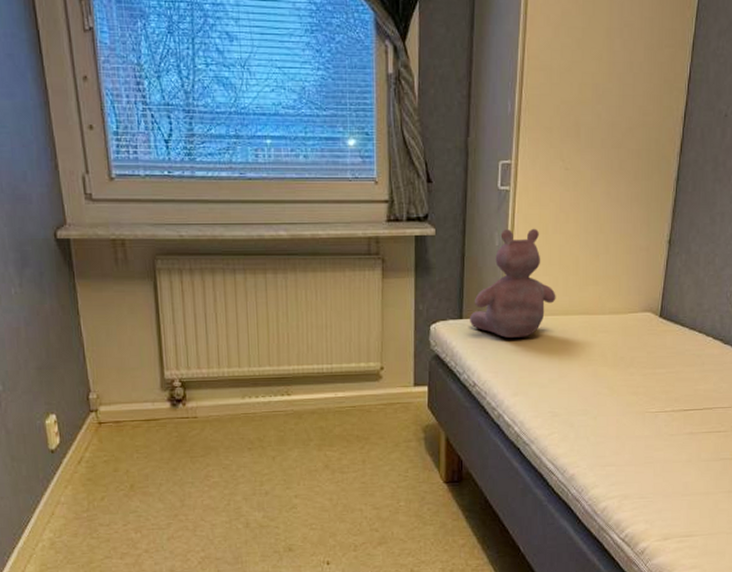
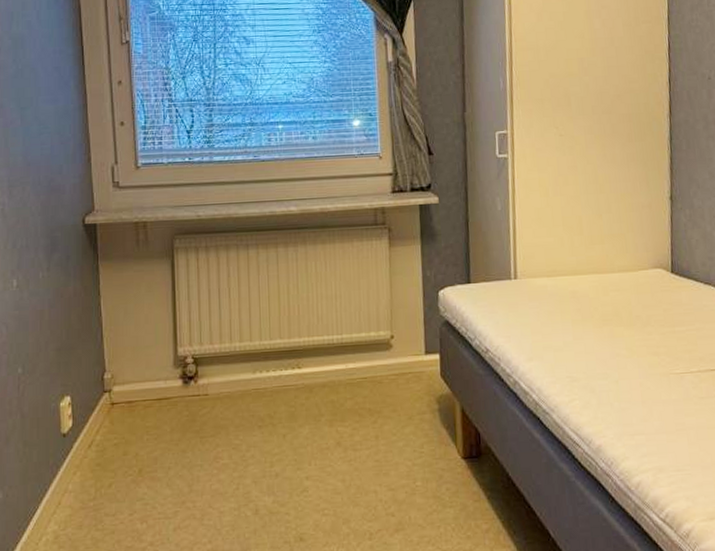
stuffed animal: present [470,228,556,339] -> none [478,191,563,302]

